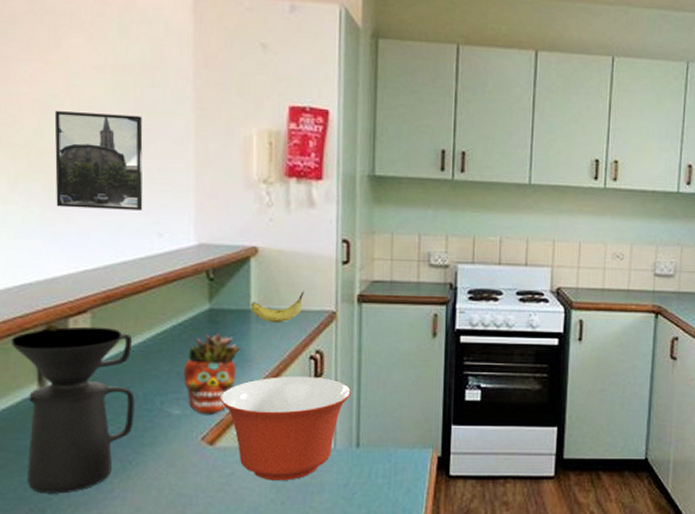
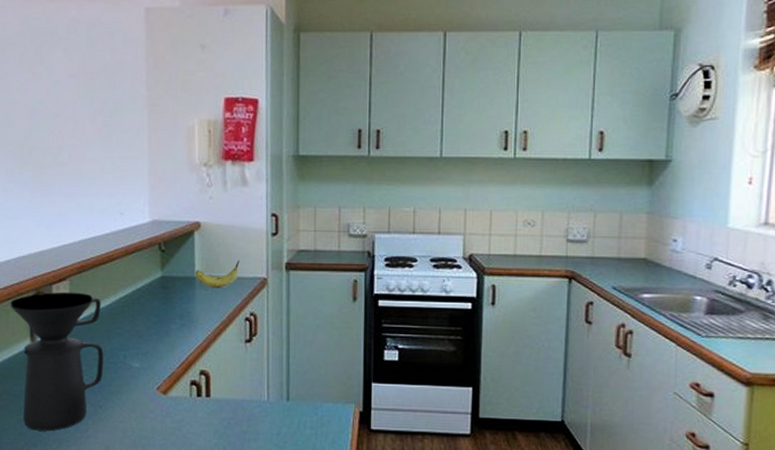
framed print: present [54,111,143,211] -> none [40,113,108,193]
succulent planter: present [183,333,241,415] -> none [141,298,188,368]
mixing bowl: present [220,377,351,480] -> none [172,336,281,428]

